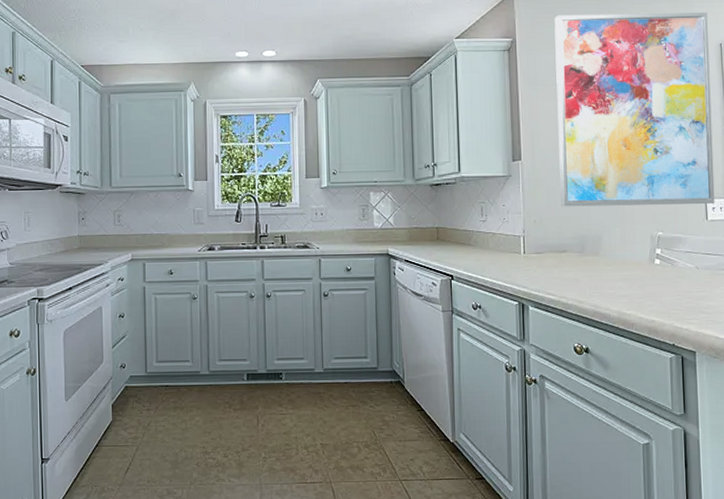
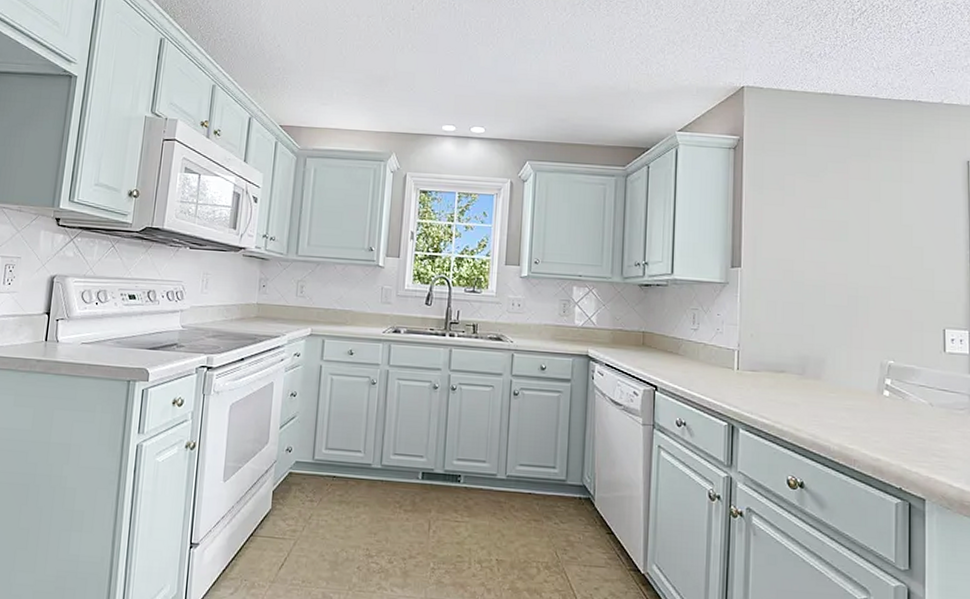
wall art: present [554,12,715,207] -> none [782,116,955,336]

